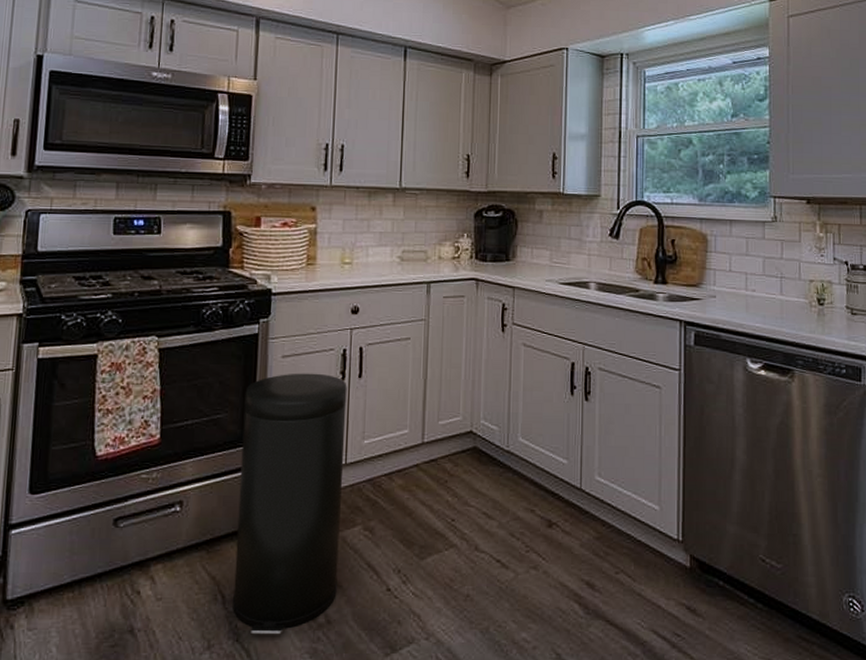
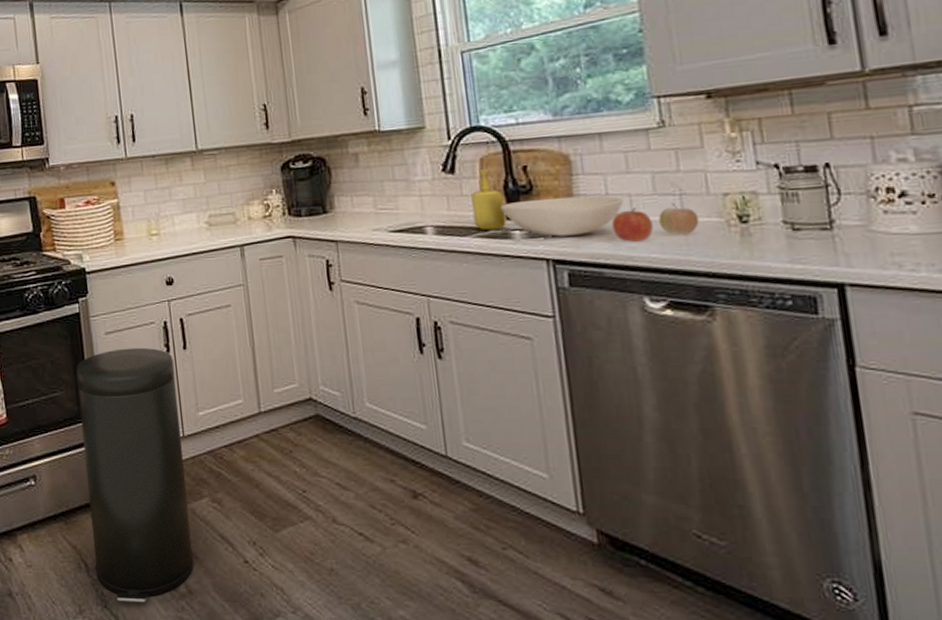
soap dispenser: none [629,238,654,291] -> present [471,169,507,231]
bowl: none [650,268,741,303] -> present [500,195,623,237]
fruit: none [731,284,759,312] -> present [611,208,653,242]
fruit: none [764,284,792,311] -> present [658,203,700,236]

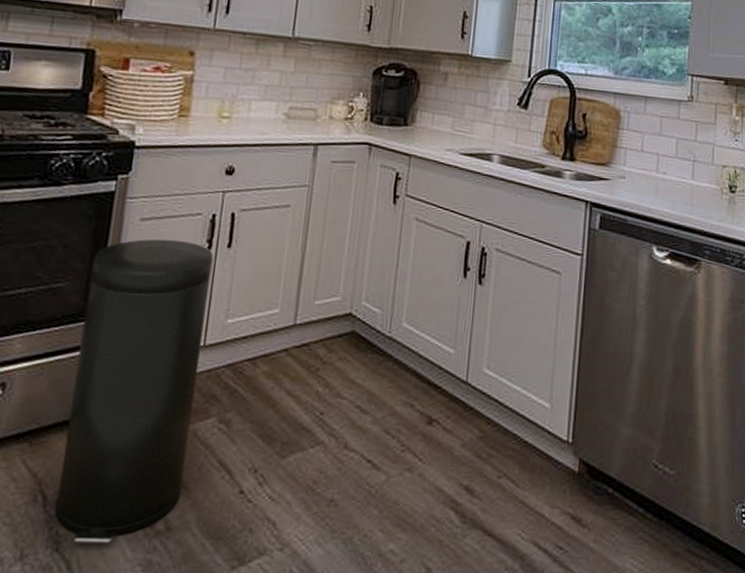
soap dispenser: present [471,169,507,231] -> none [534,110,563,168]
bowl: present [500,195,623,237] -> none [558,144,652,184]
fruit: present [611,208,653,242] -> none [640,166,670,197]
fruit: present [658,203,700,236] -> none [675,167,703,196]

